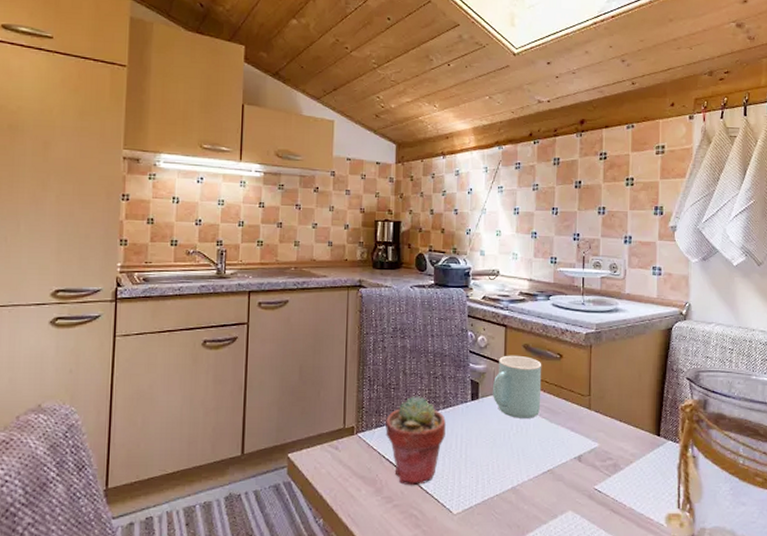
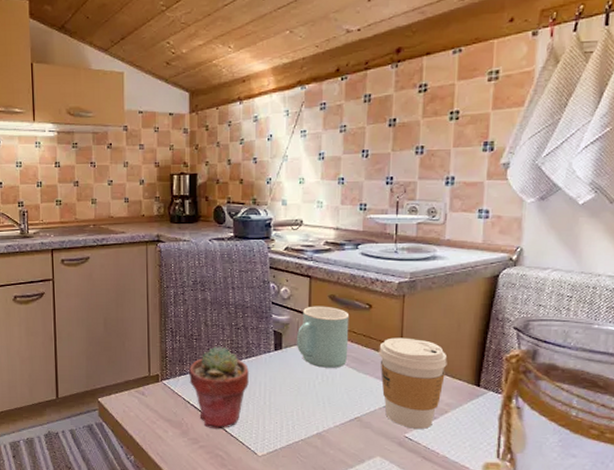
coffee cup: none [569,387,631,480] -> present [379,337,448,429]

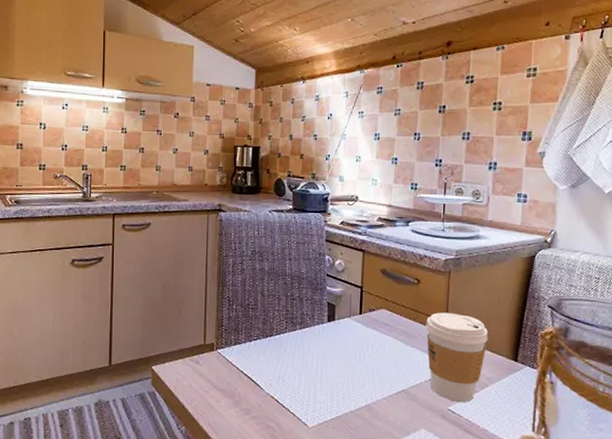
potted succulent: present [189,346,249,429] -> none [244,316,302,400]
mug: present [296,306,350,368] -> none [348,279,399,341]

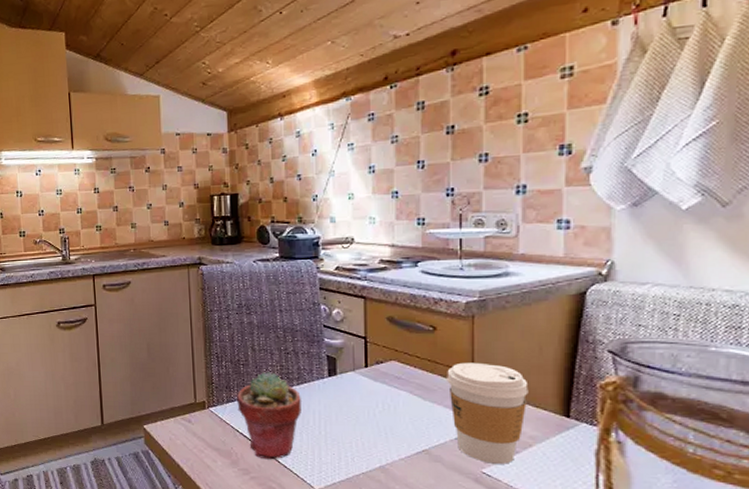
potted succulent: none [244,316,302,400] -> present [237,372,301,460]

